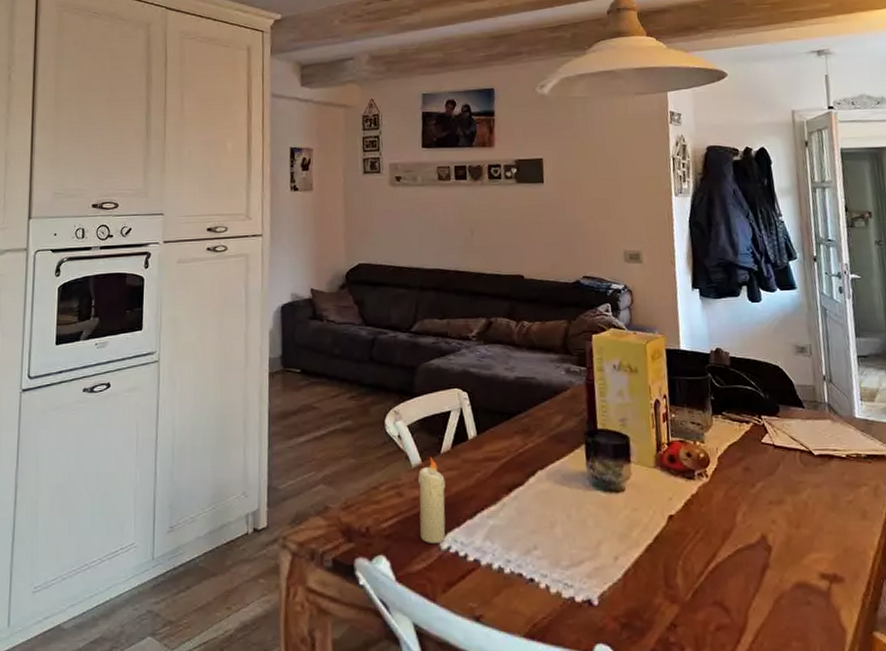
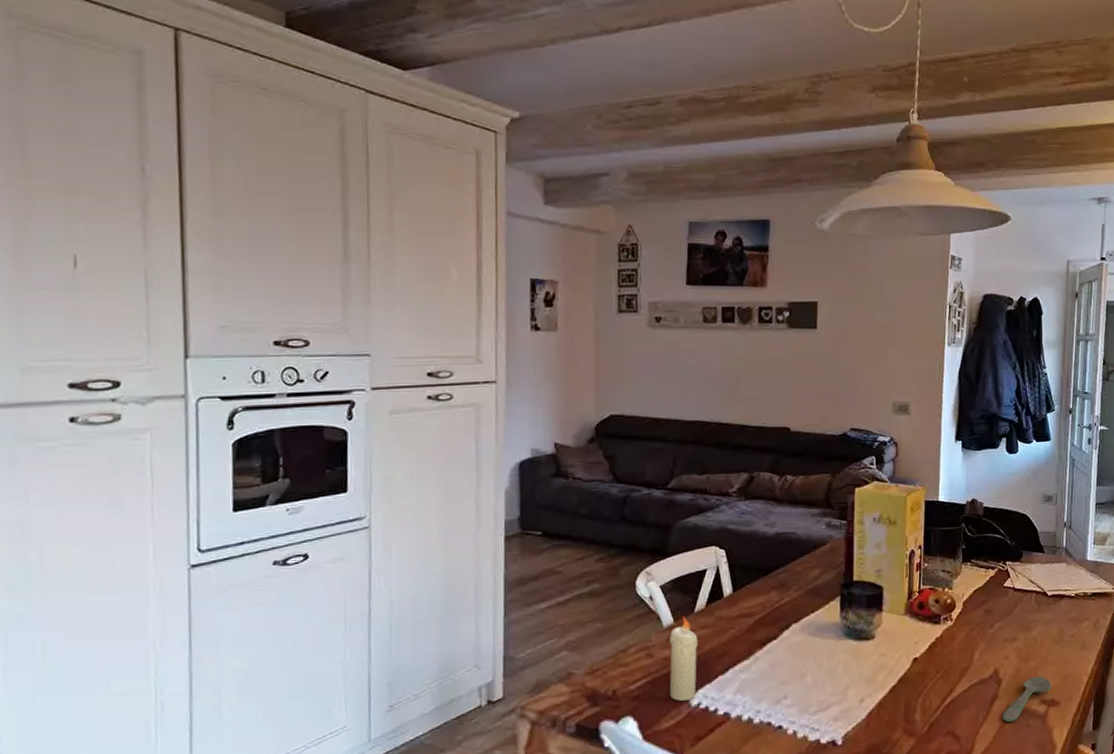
spoon: none [776,546,832,597] -> present [1001,676,1052,723]

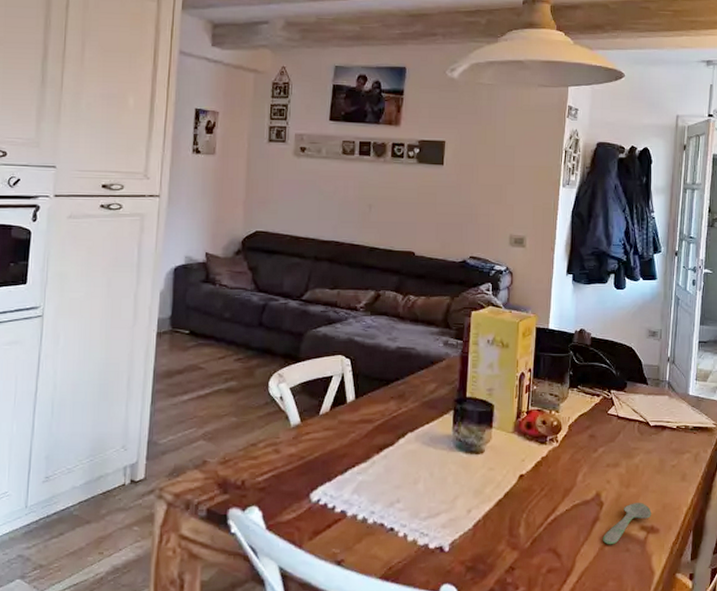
candle: present [669,616,698,701] -> none [292,417,321,496]

